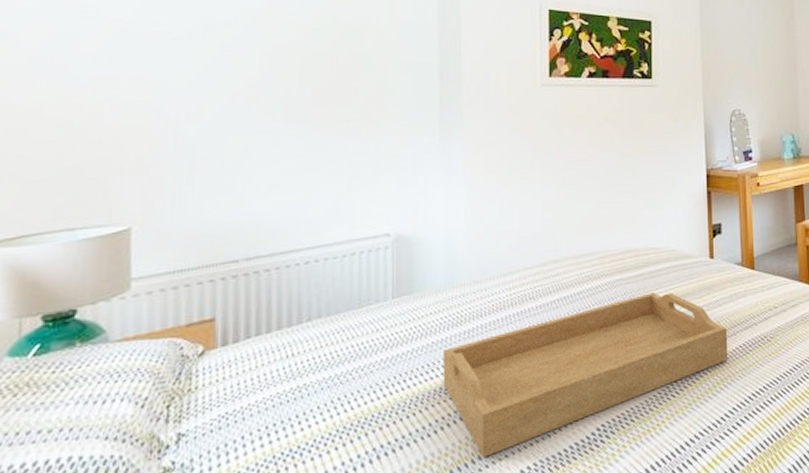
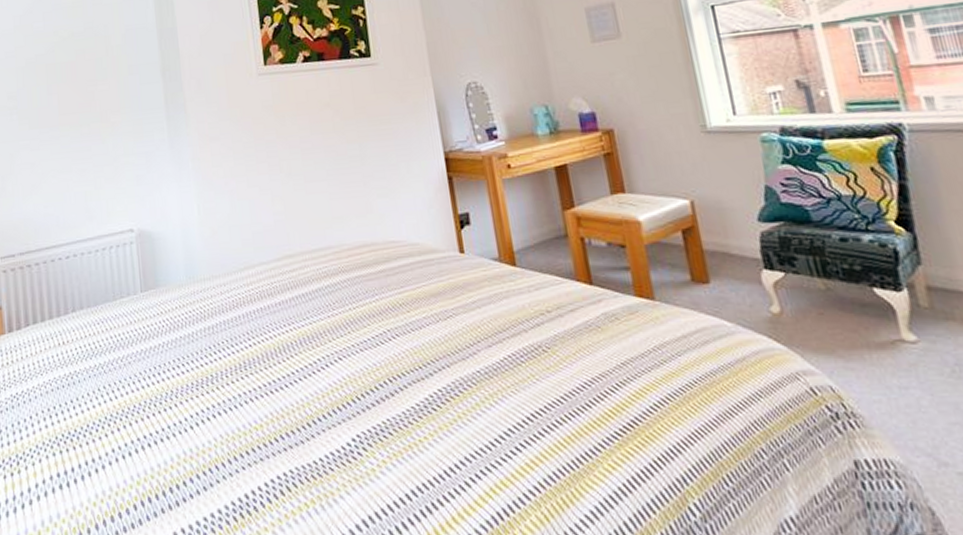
serving tray: present [443,292,729,457] -> none [191,291,496,458]

